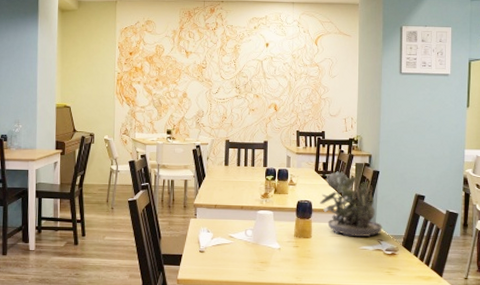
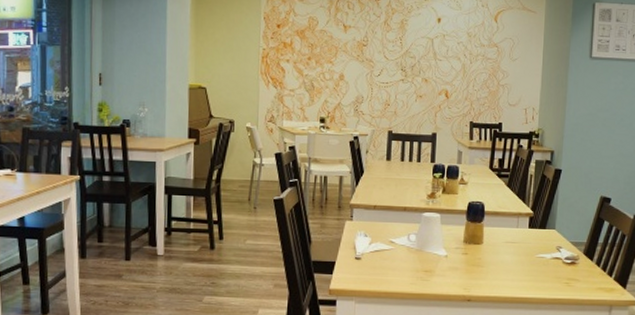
succulent plant: present [320,171,382,237] -> none [494,169,563,244]

